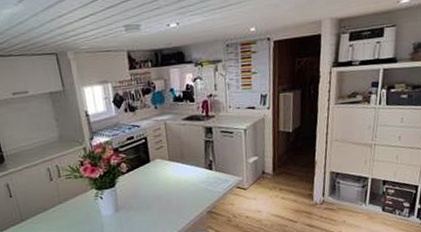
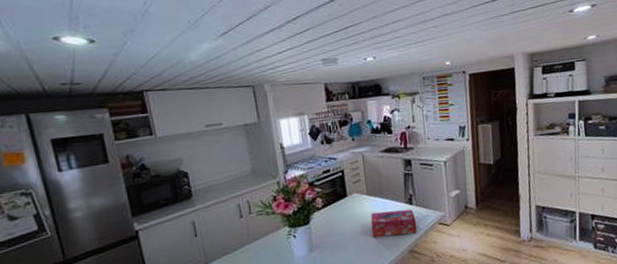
tissue box: none [172,174,216,200] -> present [370,209,418,238]

